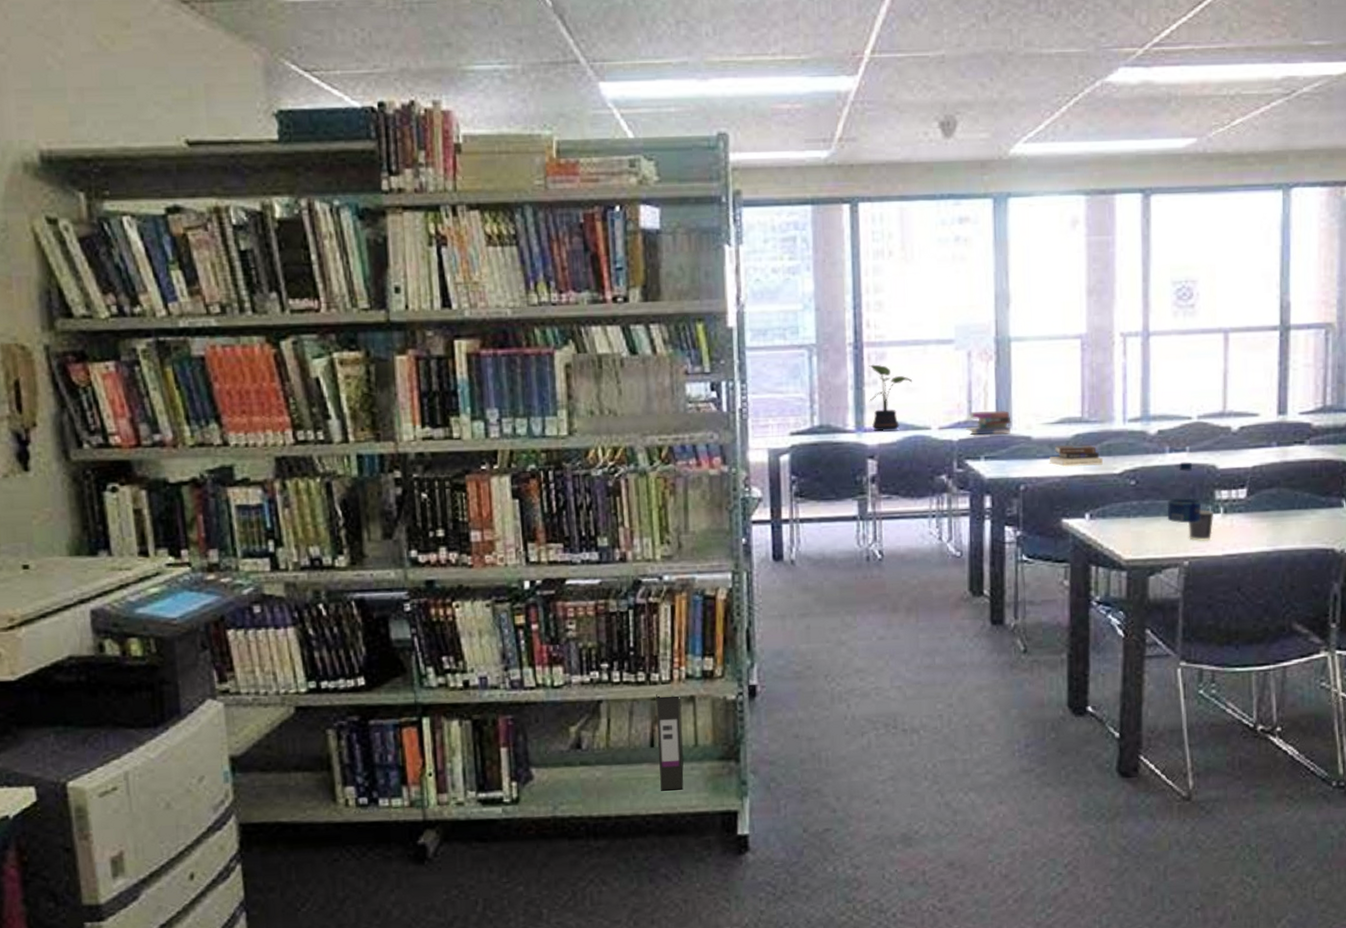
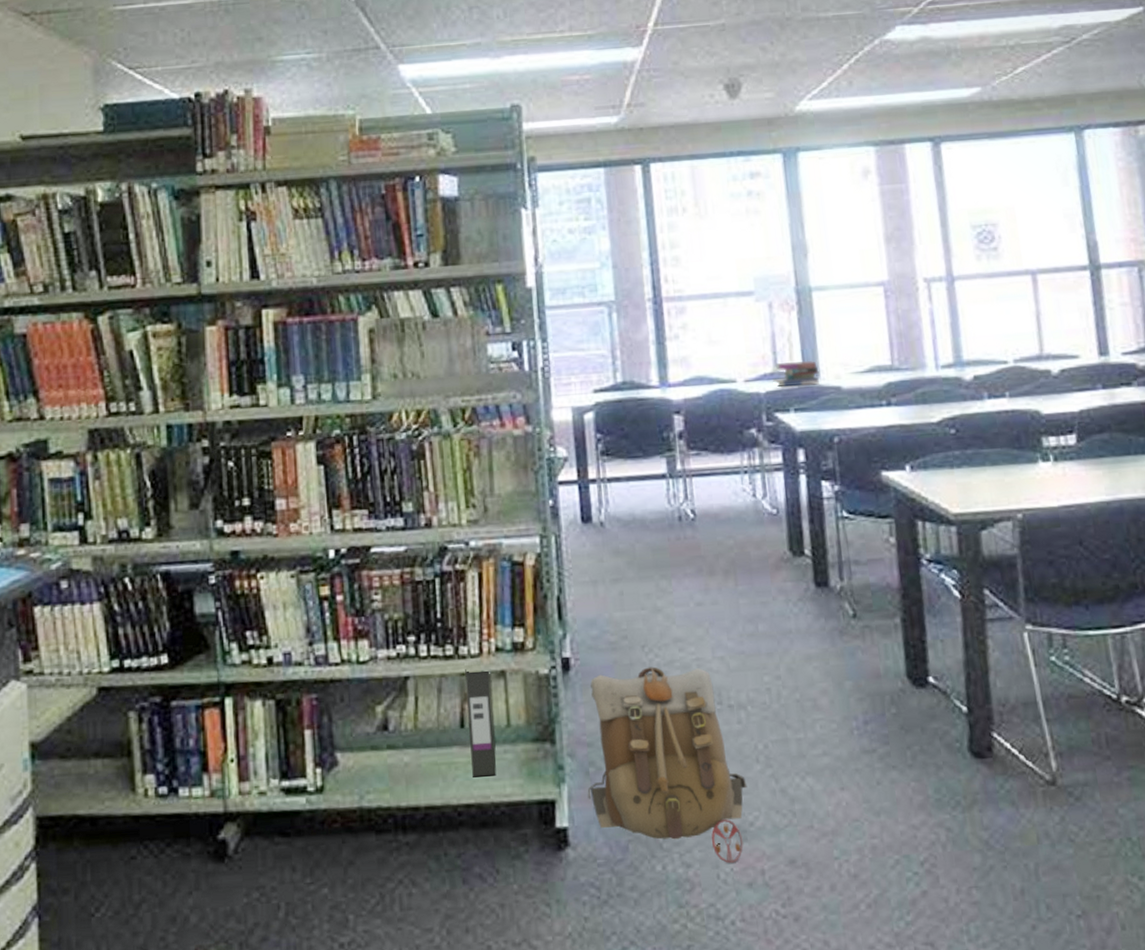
backpack: none [768,694,915,866] -> present [587,666,748,864]
potted plant: present [869,364,913,431] -> none [669,319,715,386]
books: present [1048,444,1104,467] -> none [861,393,919,417]
water bottle: present [1167,462,1202,524] -> none [992,408,1030,473]
mug: present [1187,509,1214,542] -> none [1016,457,1045,493]

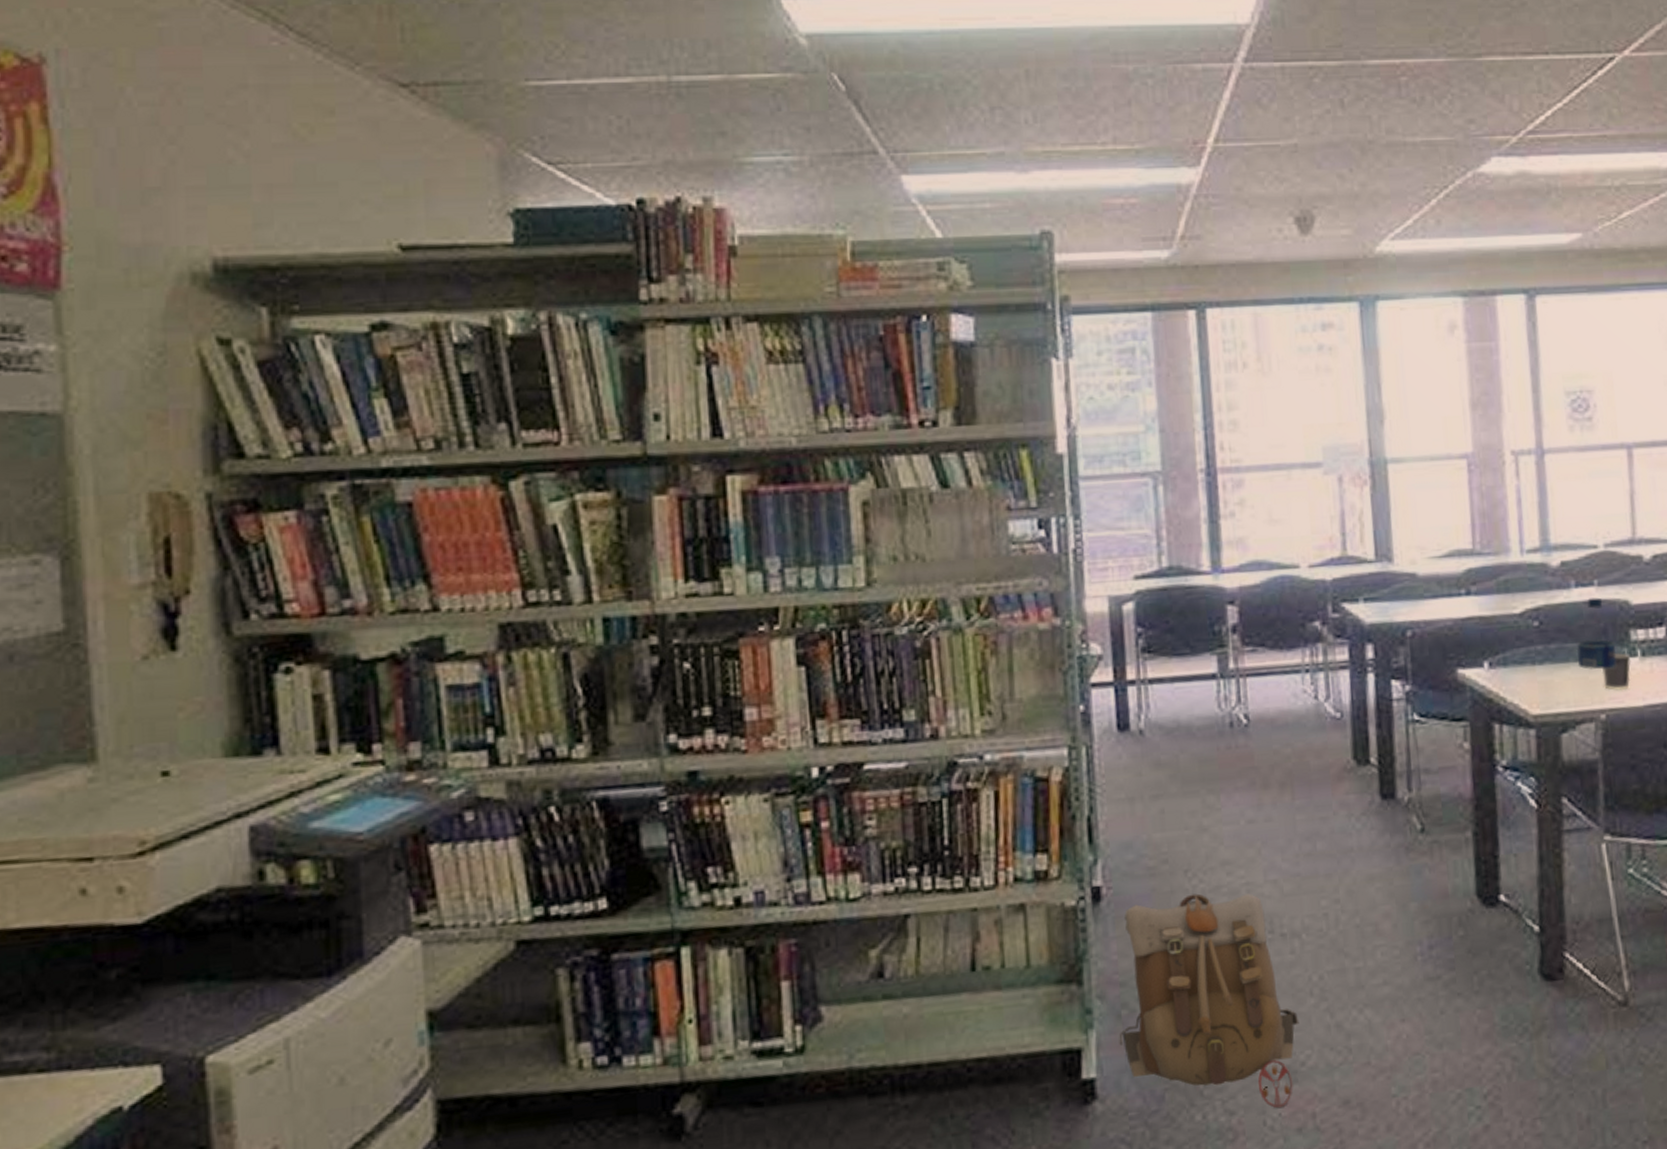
binder: present [465,669,496,778] -> none [977,902,1013,1028]
books: present [772,360,819,387] -> none [1339,543,1393,574]
water bottle: none [992,408,1030,473] -> present [1576,597,1616,670]
mug: none [1016,457,1045,493] -> present [1602,652,1631,691]

